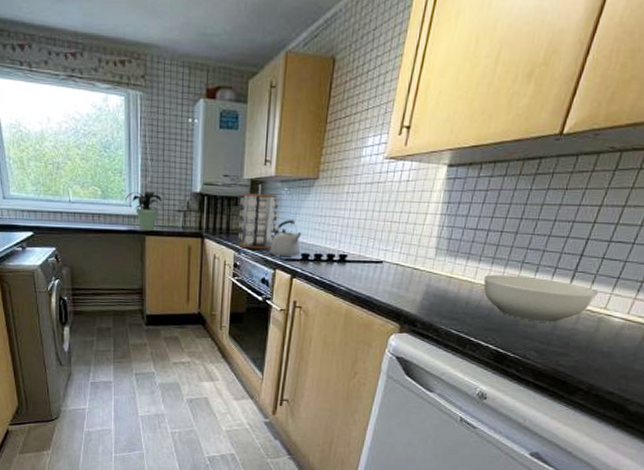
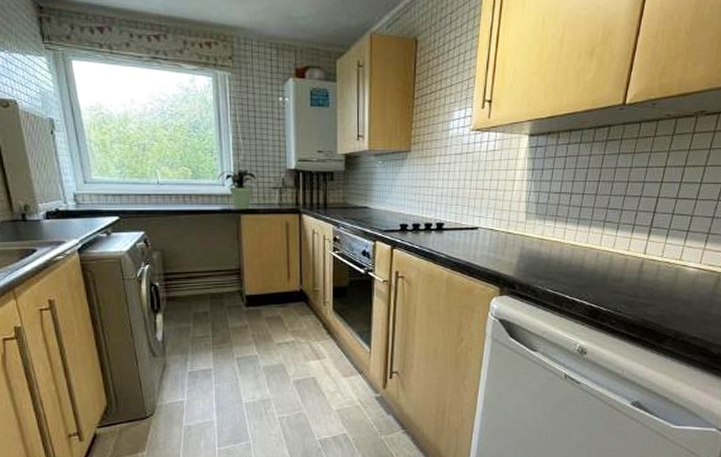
spice rack: present [238,184,279,251] -> none [336,159,374,224]
kettle: present [269,220,302,257] -> none [368,192,399,229]
bowl: present [483,274,599,323] -> none [571,234,673,276]

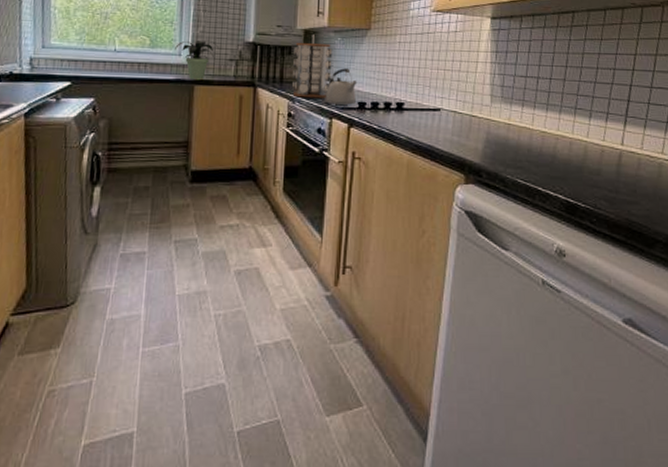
spice rack: none [336,159,374,224] -> present [292,34,333,99]
kettle: none [368,192,399,229] -> present [325,68,357,106]

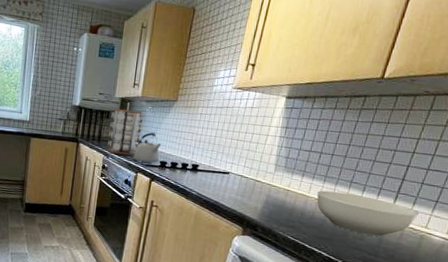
potted plant: present [175,40,219,80] -> none [17,101,51,134]
bowl: none [541,121,653,169] -> present [316,190,420,237]

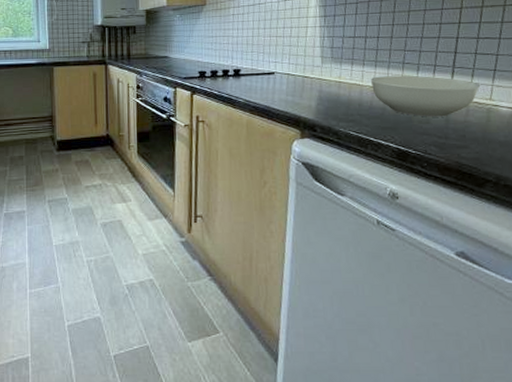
spice rack: present [107,102,143,156] -> none [138,14,173,72]
kettle: present [133,132,161,164] -> none [168,42,197,76]

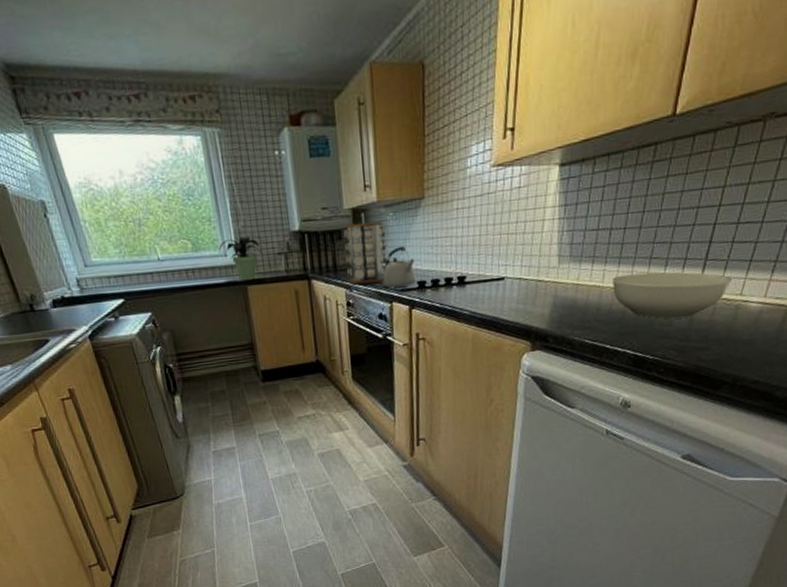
potted plant: none [34,26,72,62] -> present [219,234,264,280]
spice rack: none [138,14,173,72] -> present [343,213,387,285]
kettle: none [168,42,197,76] -> present [382,246,415,288]

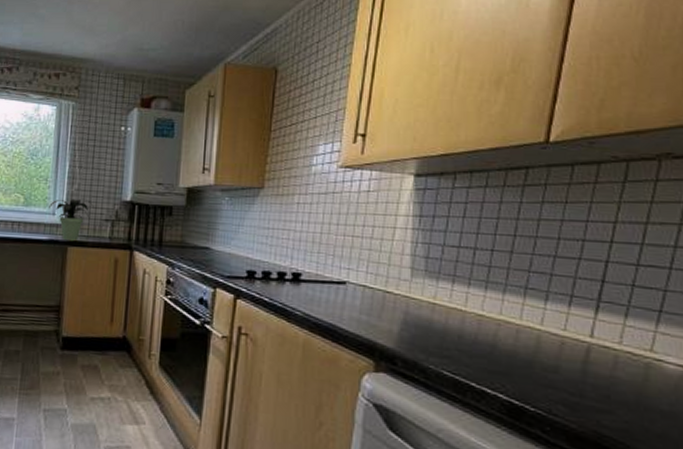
spice rack: present [343,213,387,285] -> none [172,193,219,266]
kettle: present [382,246,415,288] -> none [208,232,247,275]
bowl: present [611,272,733,319] -> none [477,301,638,367]

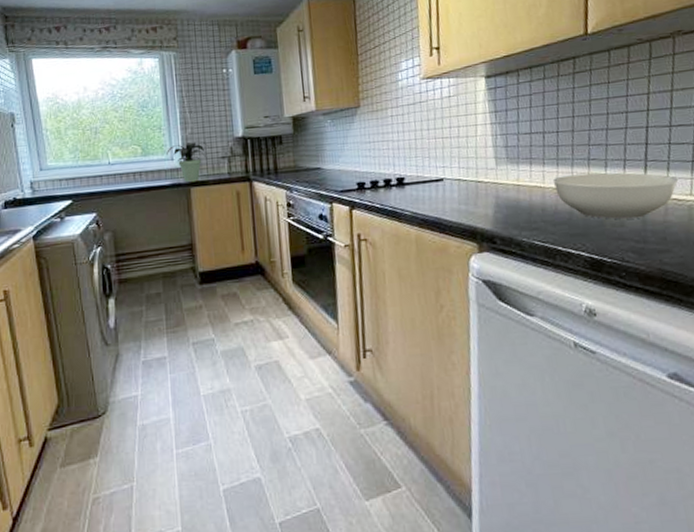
bowl: none [477,301,638,367] -> present [552,172,679,220]

